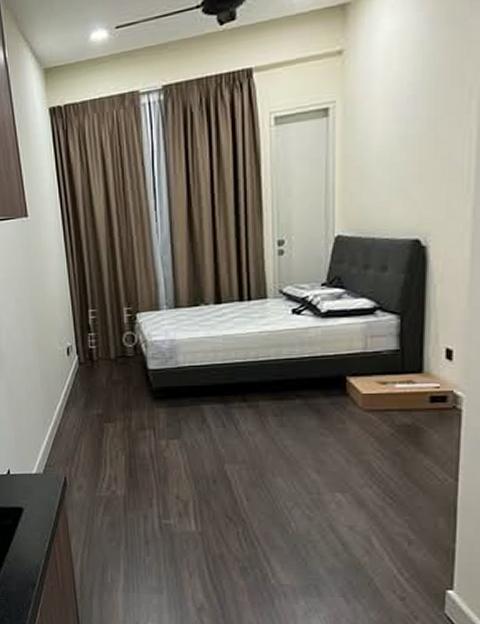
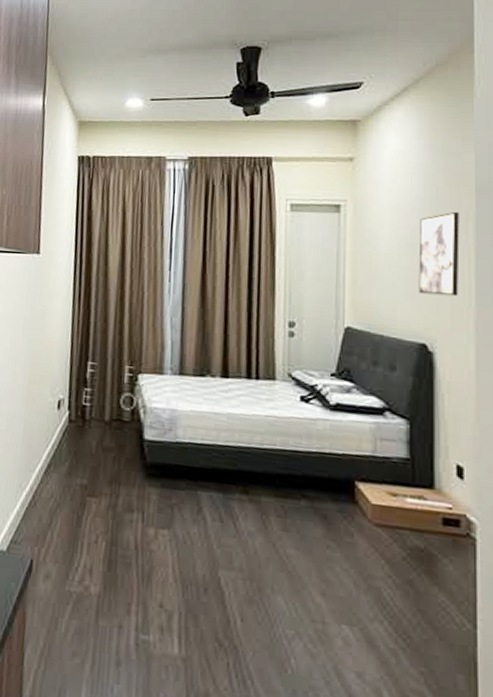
wall art: none [413,90,462,189] -> present [418,211,460,297]

